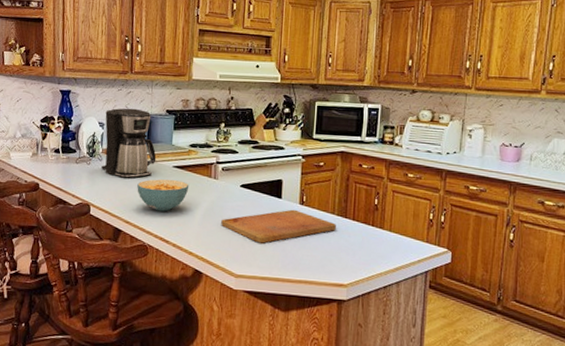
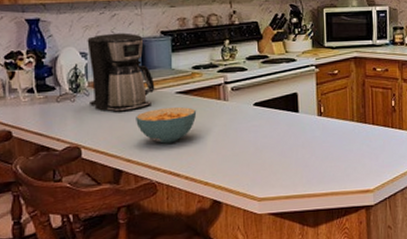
cutting board: present [221,209,336,243] -> none [237,122,357,162]

